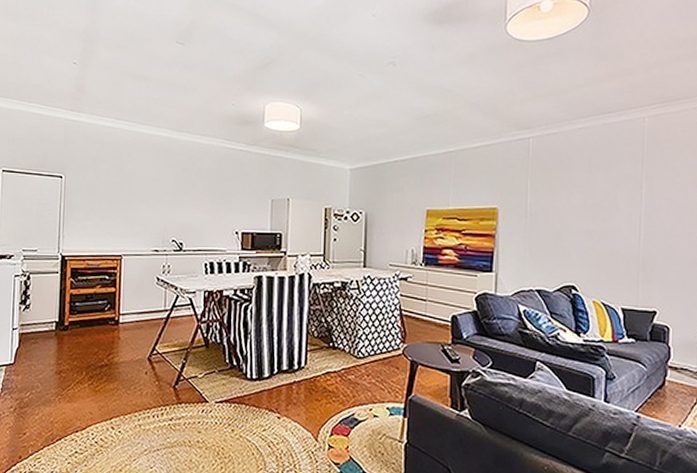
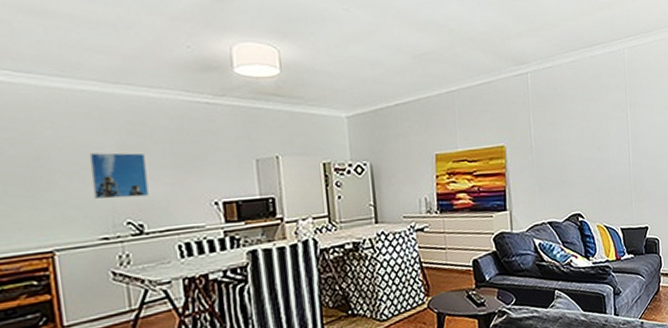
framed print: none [153,184,191,221] -> present [89,152,149,200]

